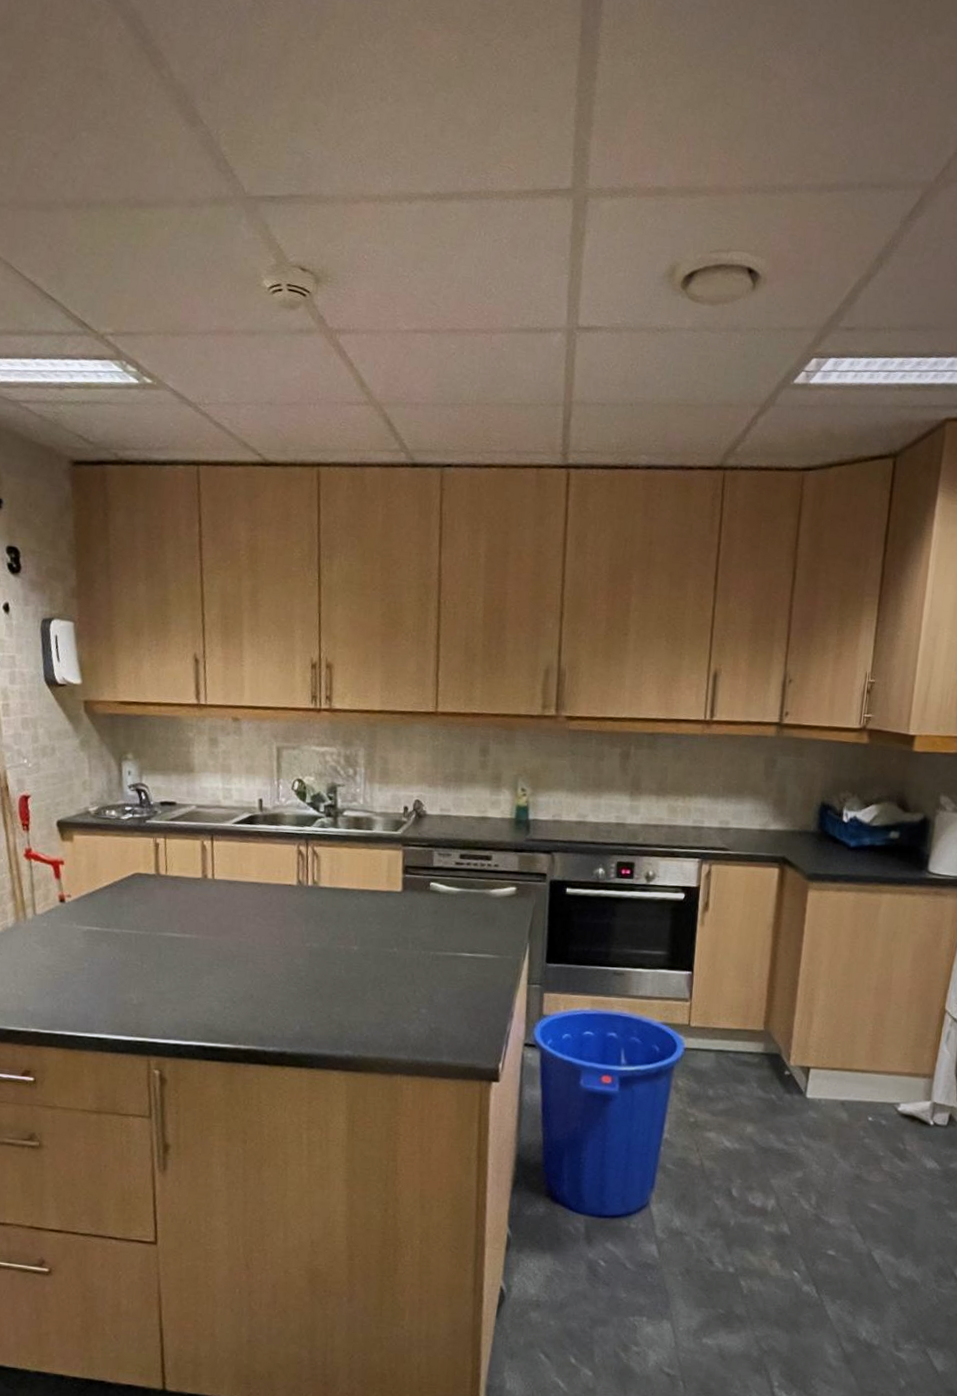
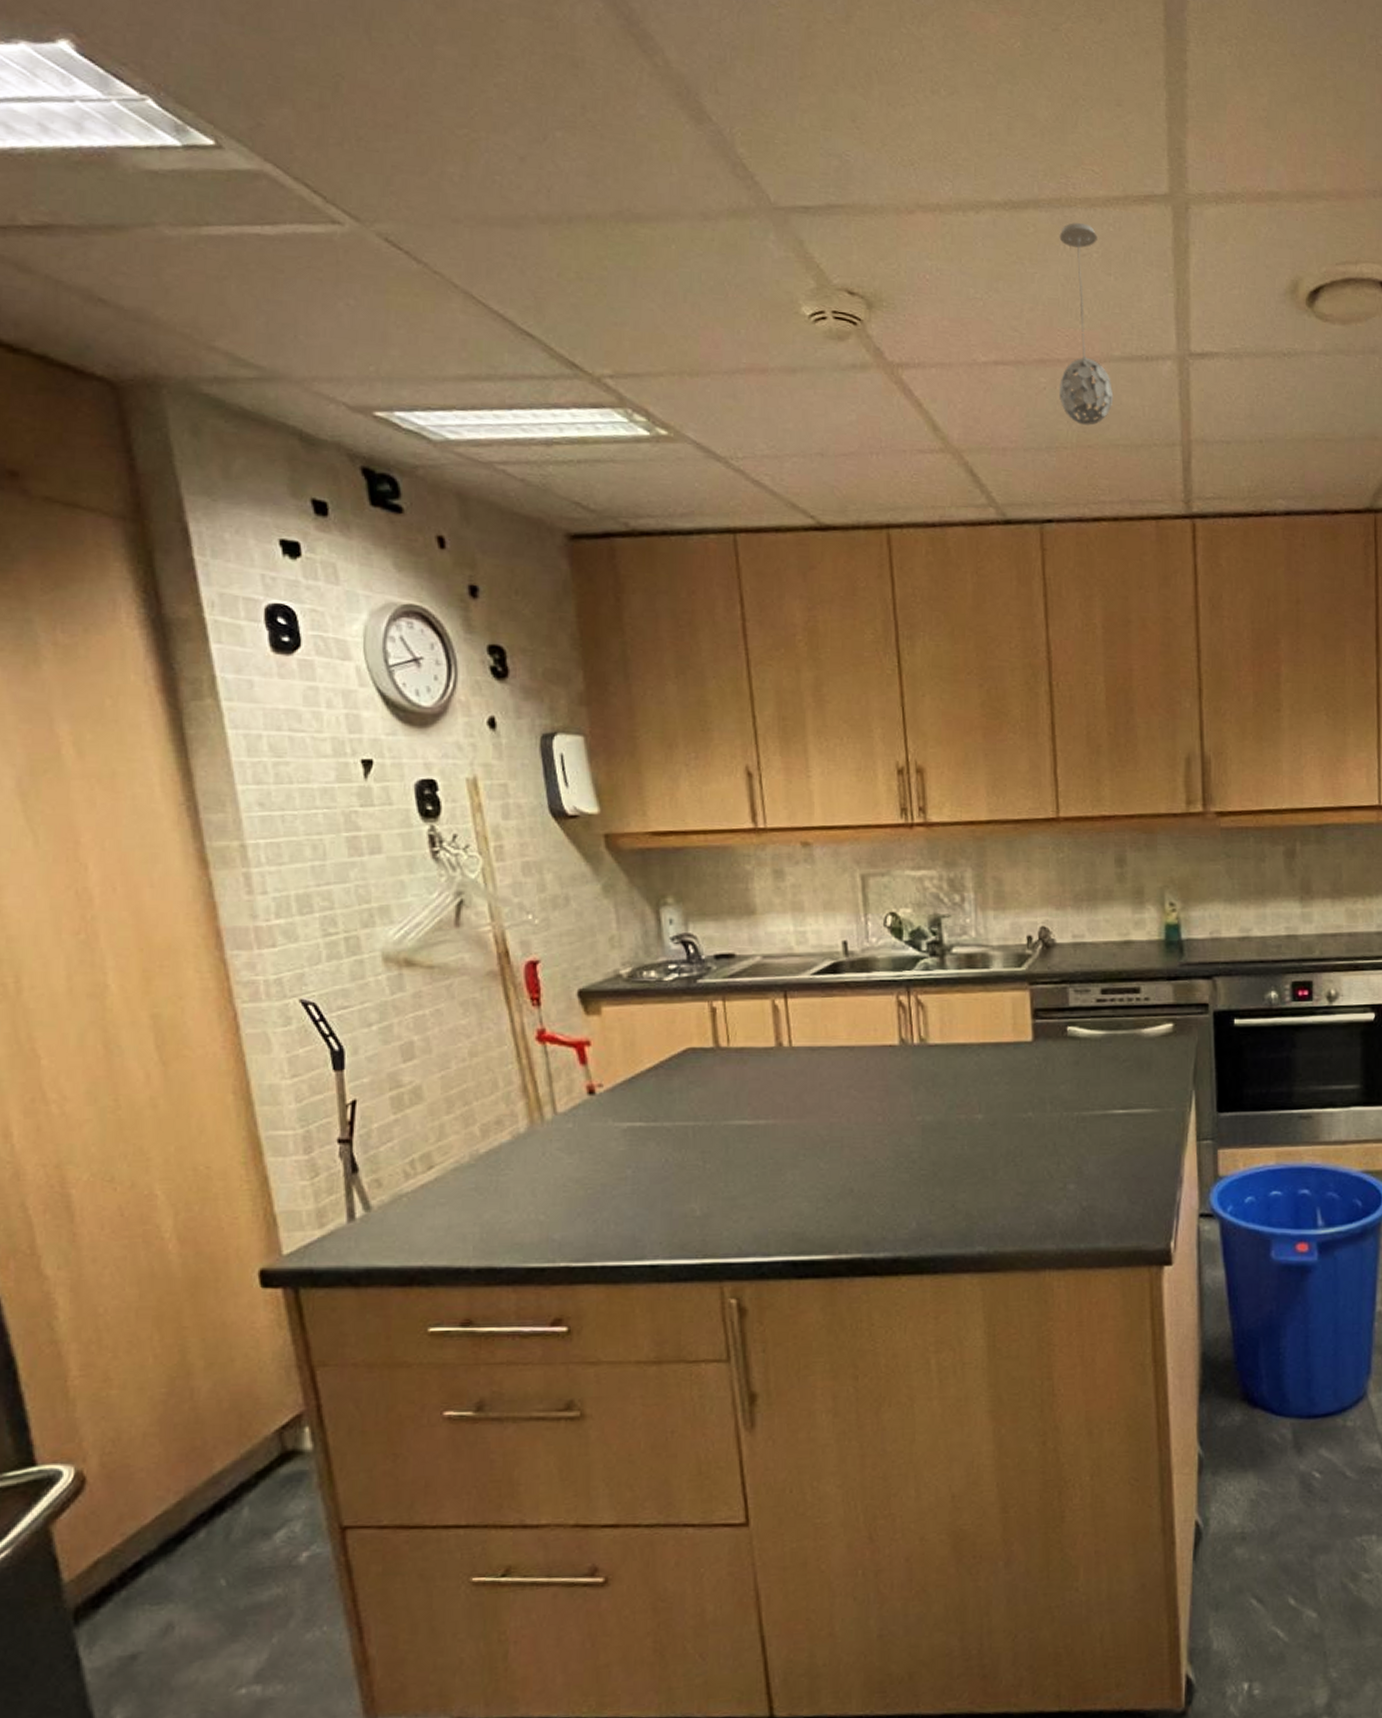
pendant light: none [465,212,511,386] -> present [1059,223,1114,426]

